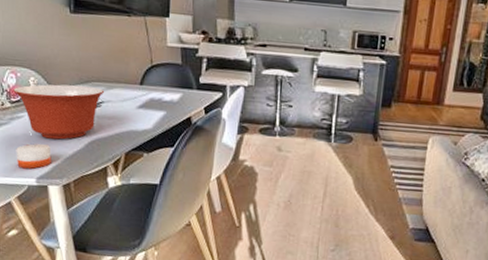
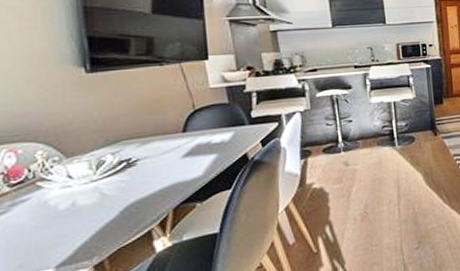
mixing bowl: present [13,84,105,140] -> none [12,145,140,217]
candle: present [16,143,51,169] -> none [21,224,75,261]

